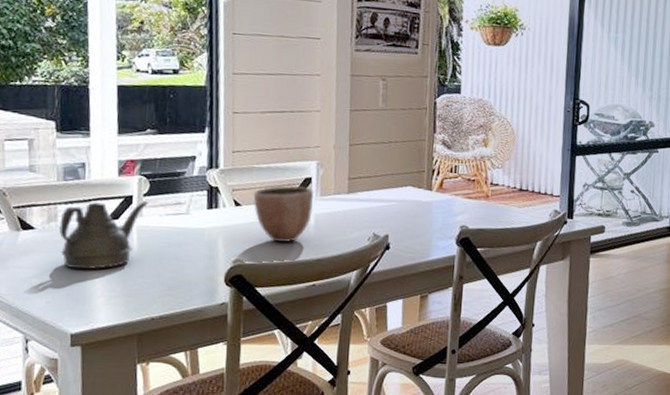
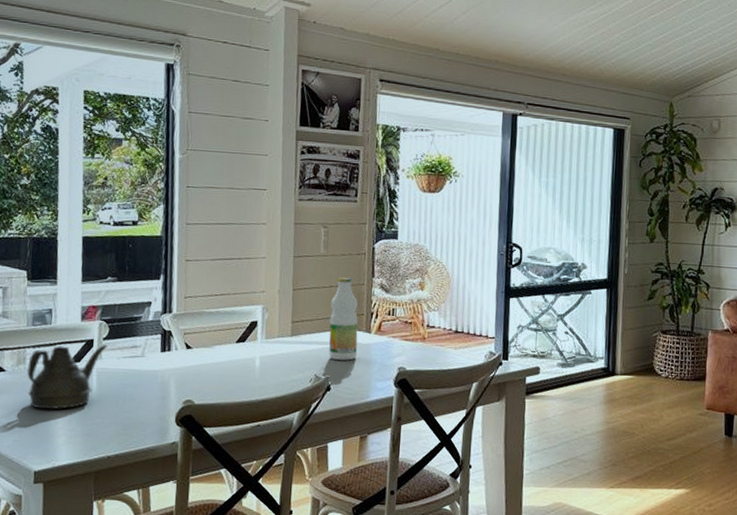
decorative bowl: present [253,186,315,243] -> none [203,329,260,385]
bottle: none [388,133,419,219] -> present [329,277,358,361]

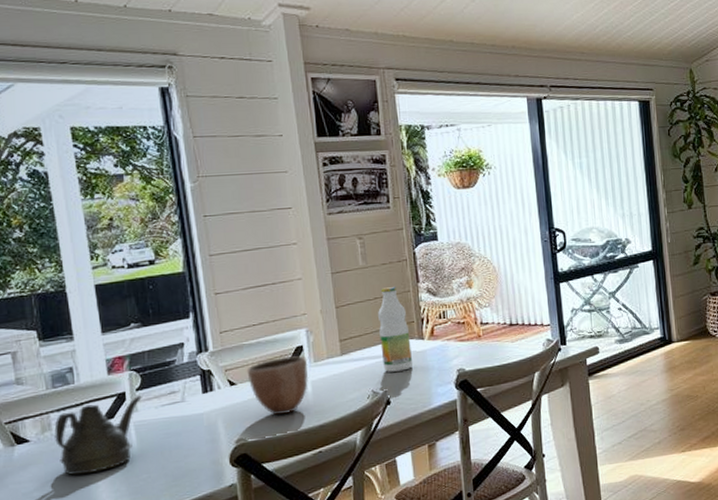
decorative bowl: none [203,329,260,385] -> present [246,356,309,415]

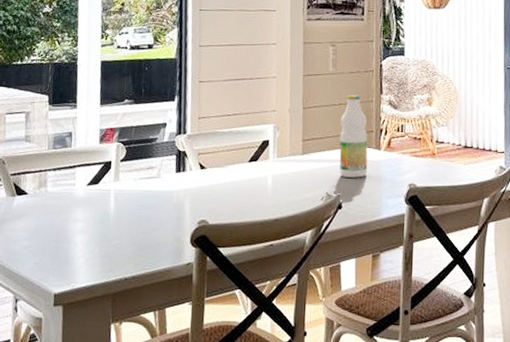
teapot: present [54,394,142,476] -> none [48,165,125,232]
decorative bowl: present [246,356,309,415] -> none [216,149,272,204]

